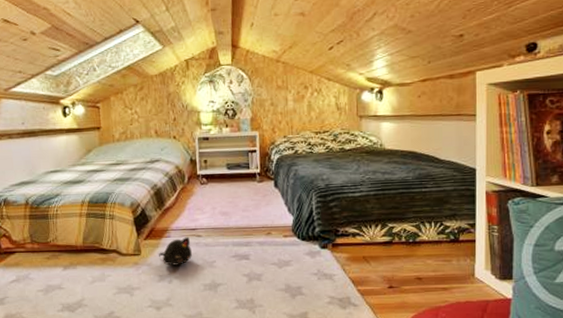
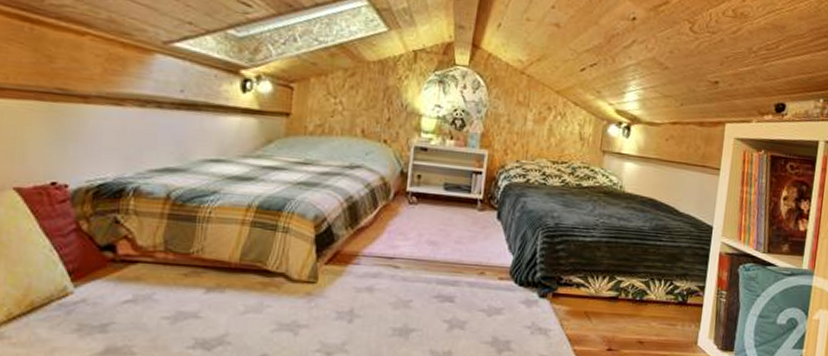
plush toy: present [159,237,192,266] -> none [341,267,385,302]

